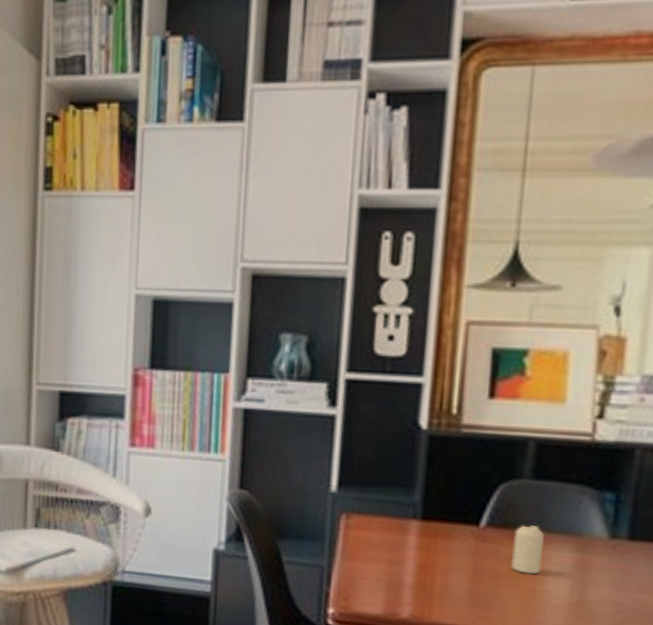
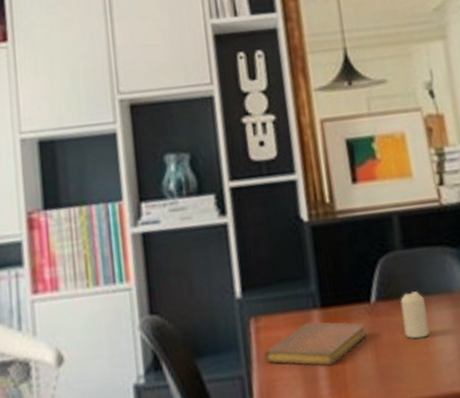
notebook: none [349,531,469,577] -> present [264,321,368,366]

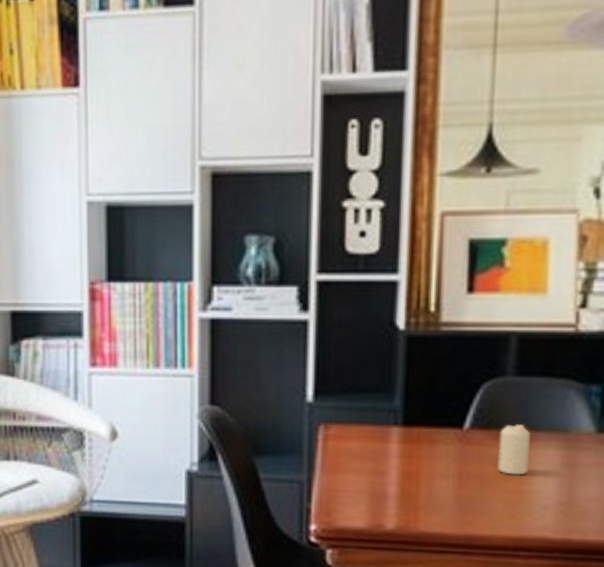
notebook: present [264,321,368,366] -> none [329,438,453,486]

